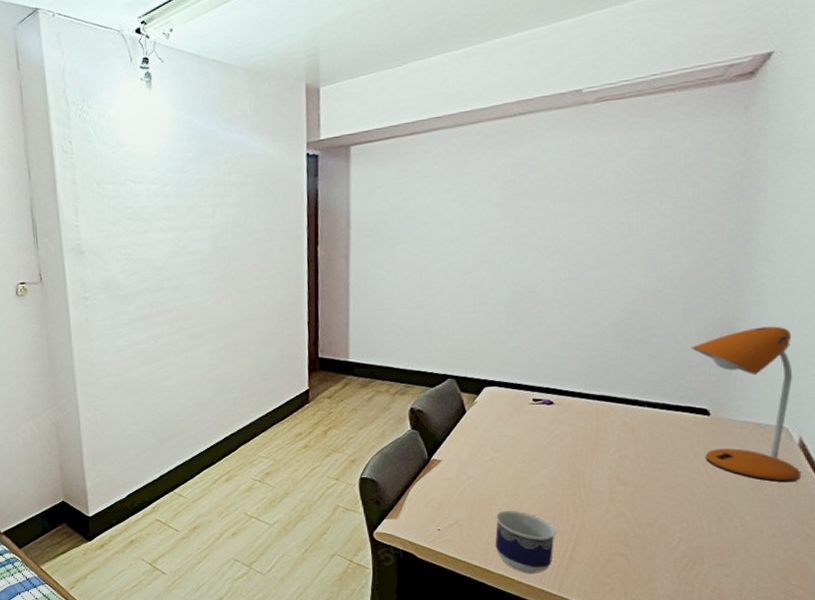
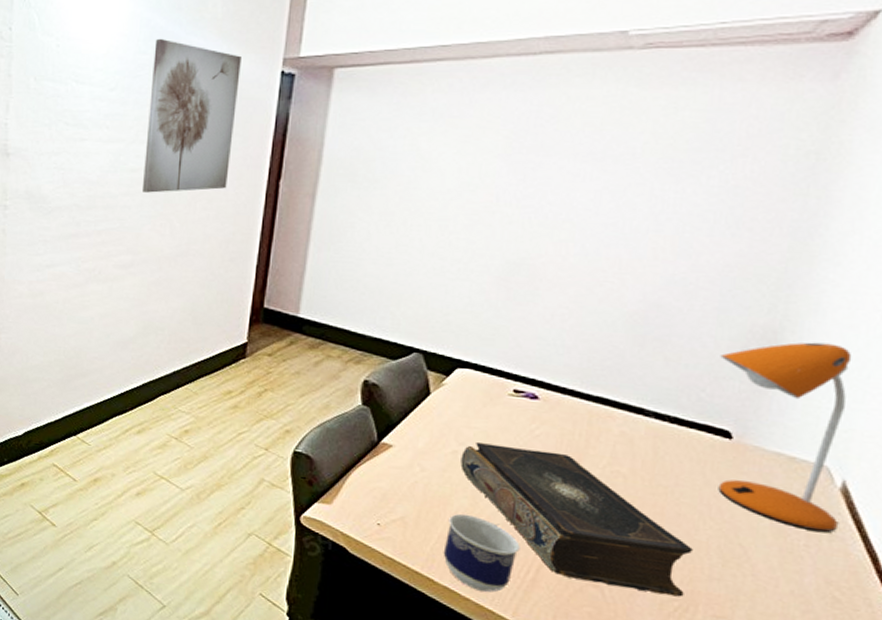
wall art: none [197,136,274,271] -> present [143,38,241,193]
book: none [498,447,693,554] -> present [460,443,693,597]

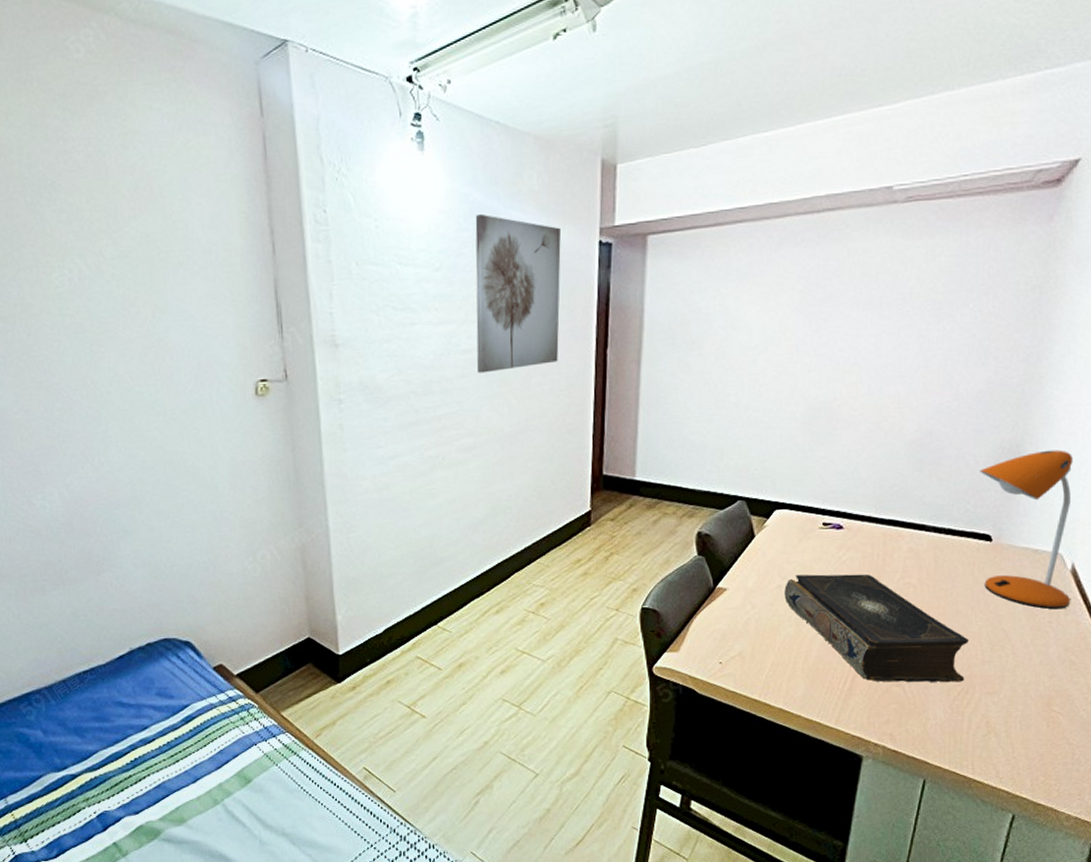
cup: present [443,513,520,592] -> none [776,640,837,707]

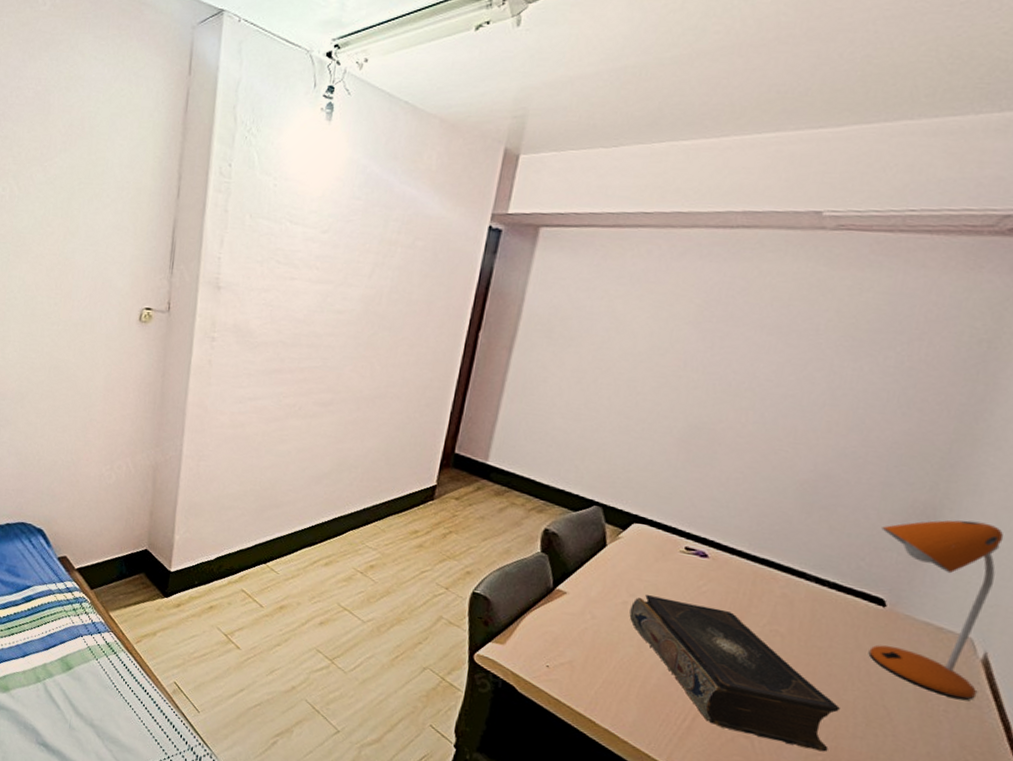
wall art: present [475,213,561,373] -> none [347,185,452,336]

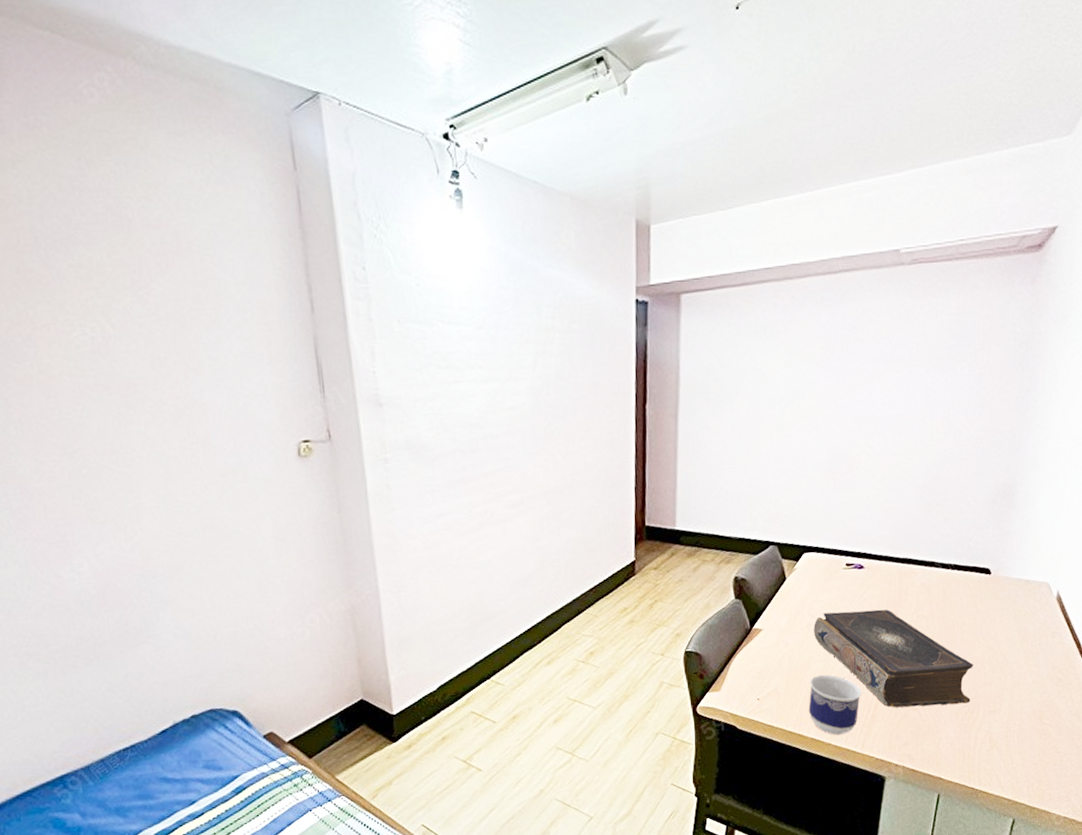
cup: none [606,661,679,737] -> present [808,674,862,735]
desk lamp: present [868,520,1004,700] -> none [979,489,1057,633]

